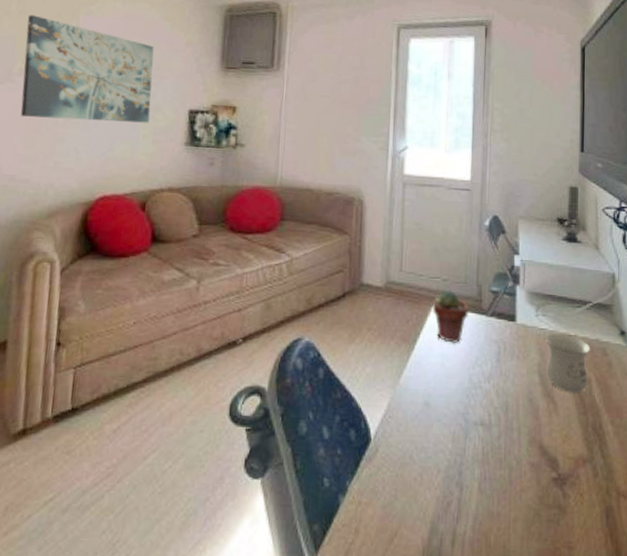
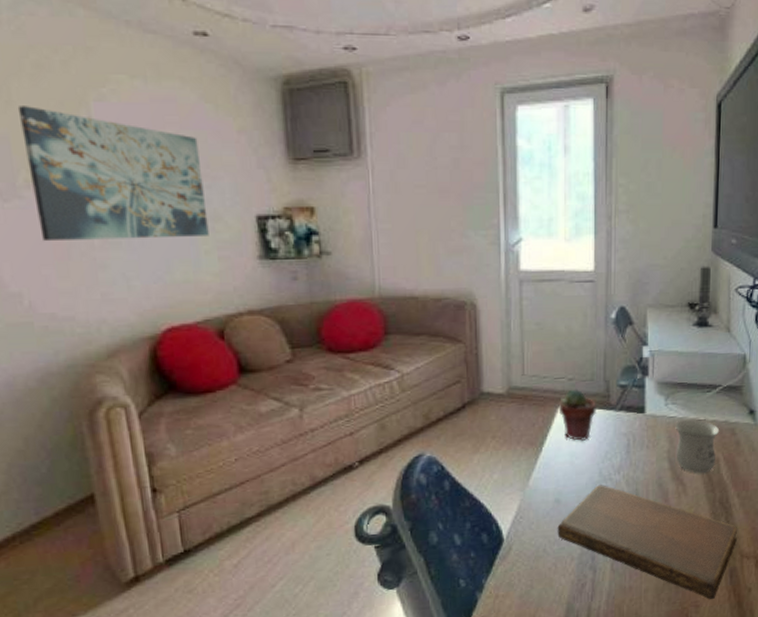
notebook: none [425,392,612,543] -> present [557,485,737,600]

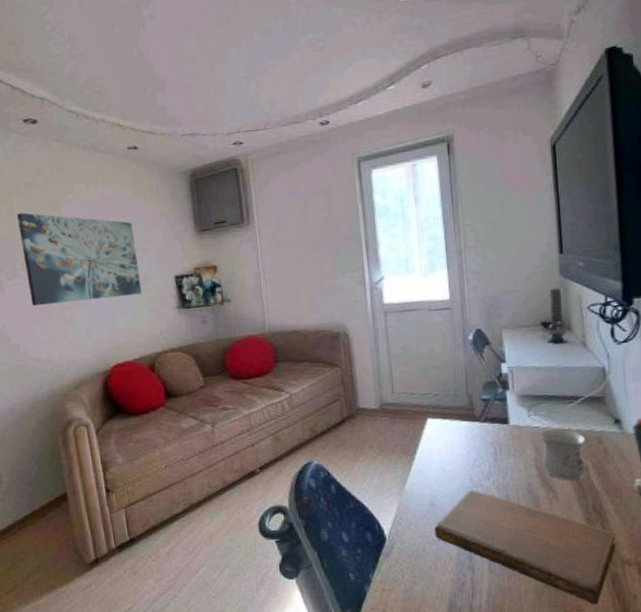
potted succulent: present [558,389,597,442] -> none [426,403,463,451]

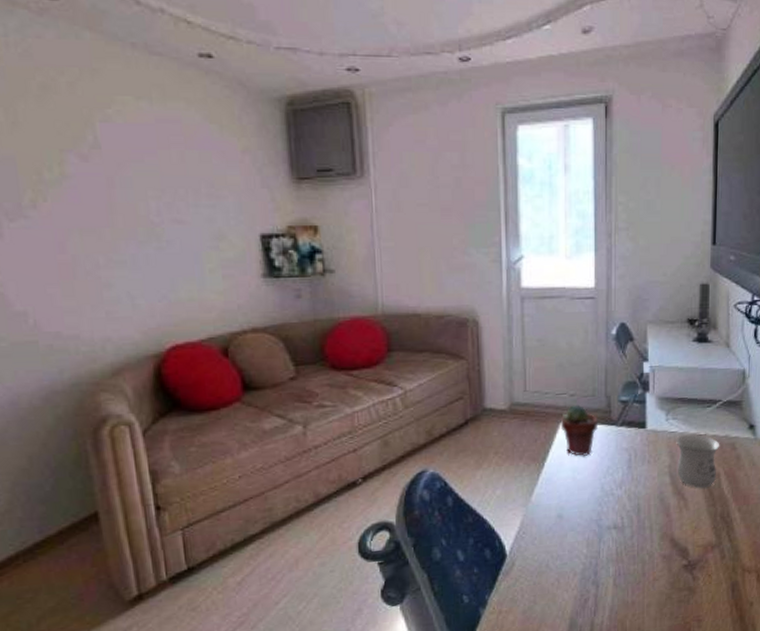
wall art: present [16,213,142,306] -> none [23,127,214,261]
potted succulent: none [426,403,463,451] -> present [560,404,599,457]
notebook: present [434,490,615,605] -> none [560,500,738,615]

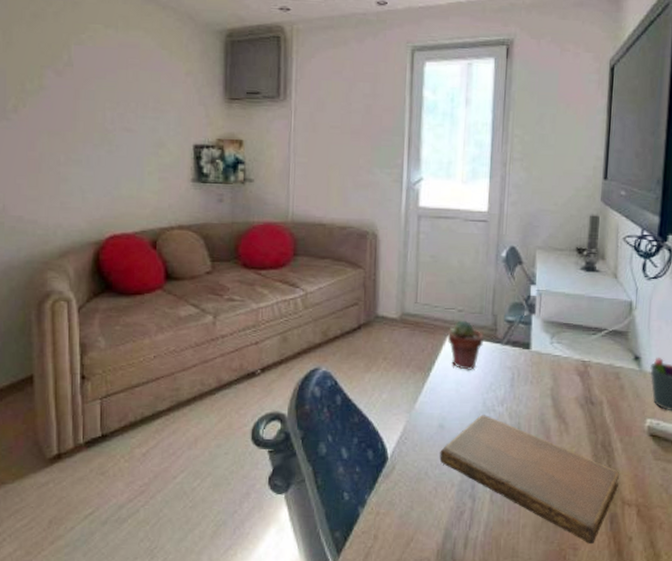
notebook: none [560,500,738,615] -> present [439,415,619,545]
mug: present [676,434,719,488] -> none [559,359,603,414]

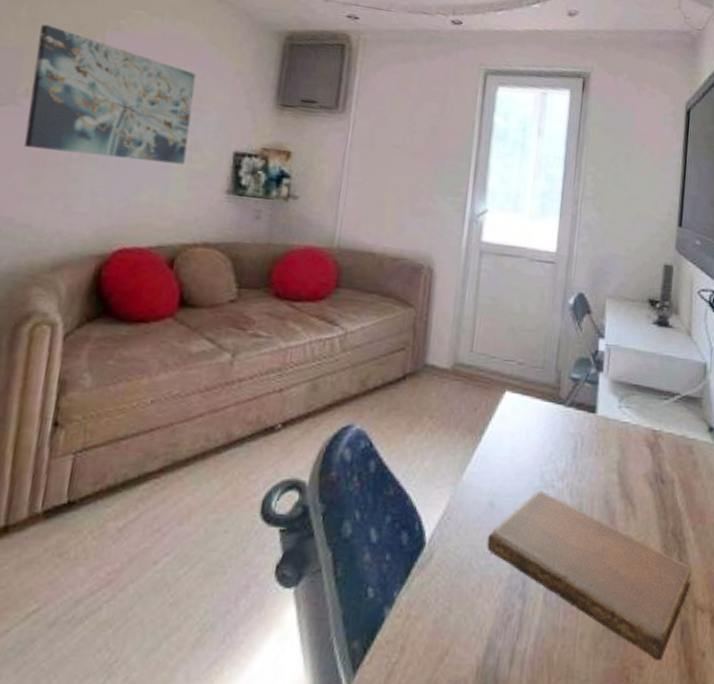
wall art: none [15,46,154,160] -> present [24,24,196,165]
potted succulent: present [447,320,484,371] -> none [504,375,546,437]

